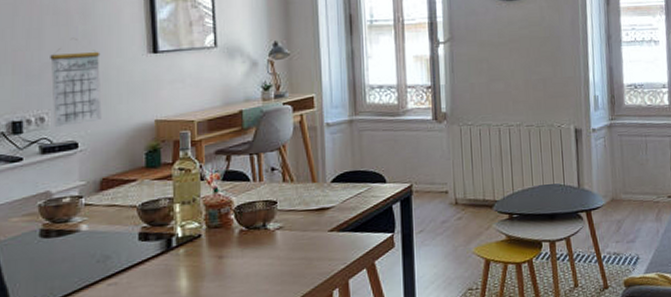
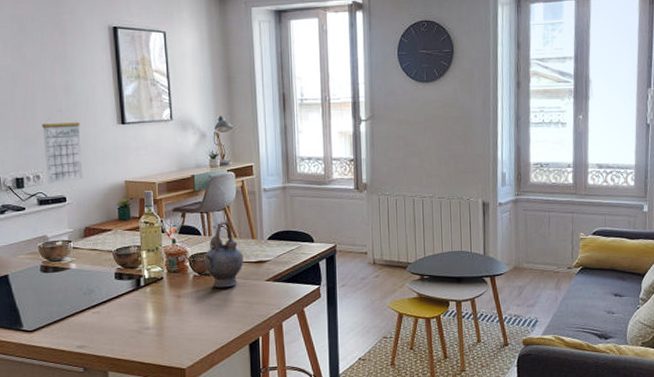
teapot: none [252,163,302,244] -> present [203,221,244,288]

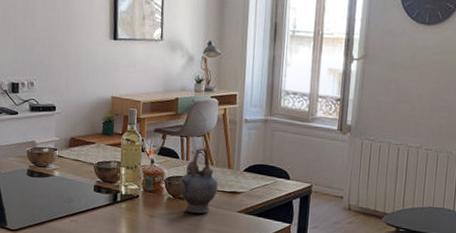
calendar: present [42,110,83,183] -> none [39,20,75,92]

